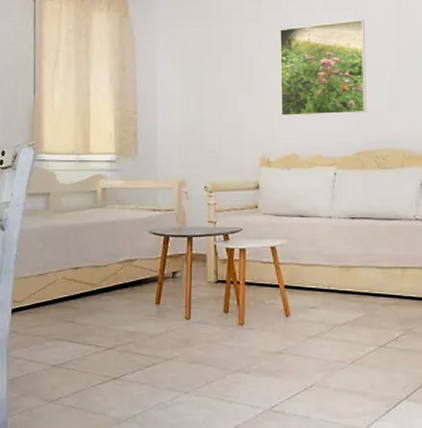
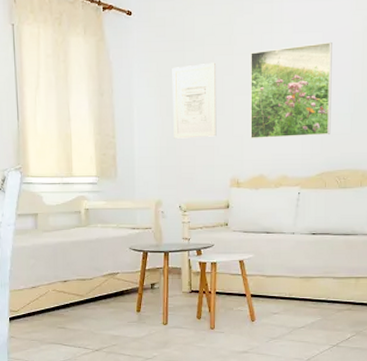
wall art: none [198,38,245,115] -> present [172,62,217,139]

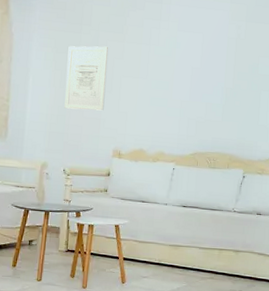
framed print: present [250,41,332,140] -> none [134,42,210,121]

